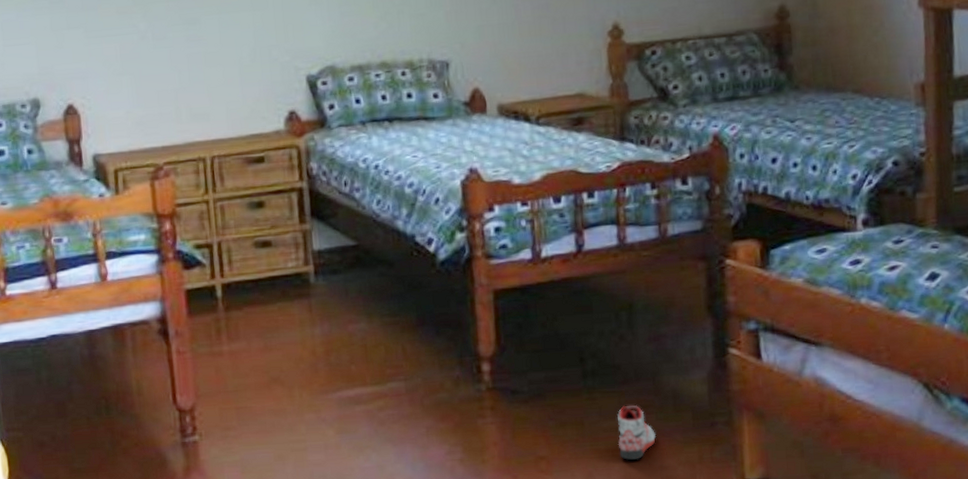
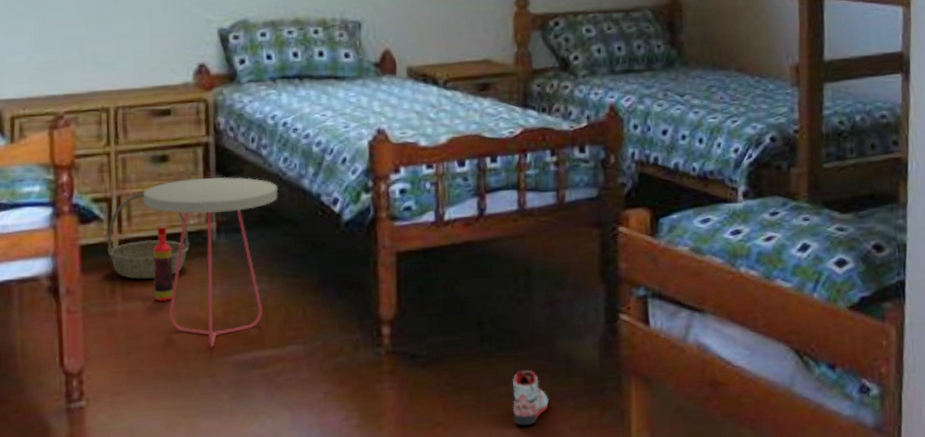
basket: none [210,237,289,321] -> present [107,192,190,280]
side table: none [242,220,373,385] -> present [144,176,279,348]
bottle: none [254,269,276,342] -> present [153,225,173,302]

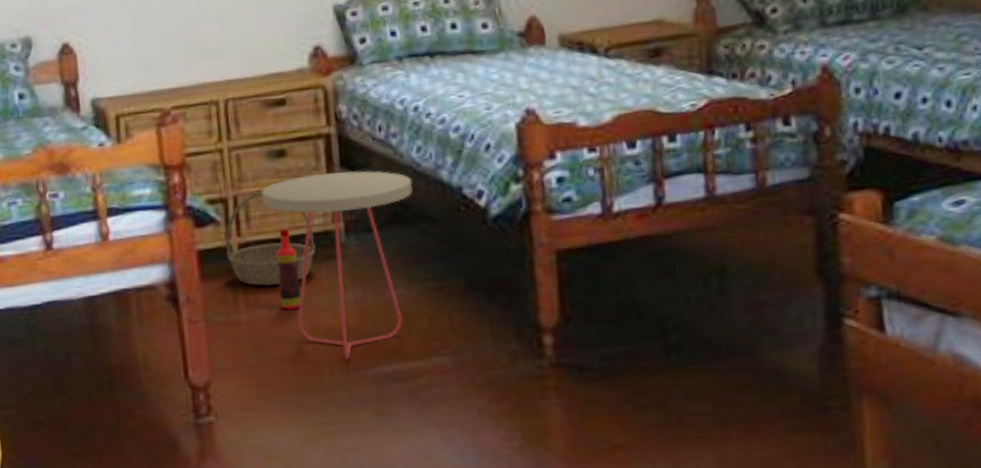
sneaker: present [512,370,549,426] -> none [708,385,755,450]

